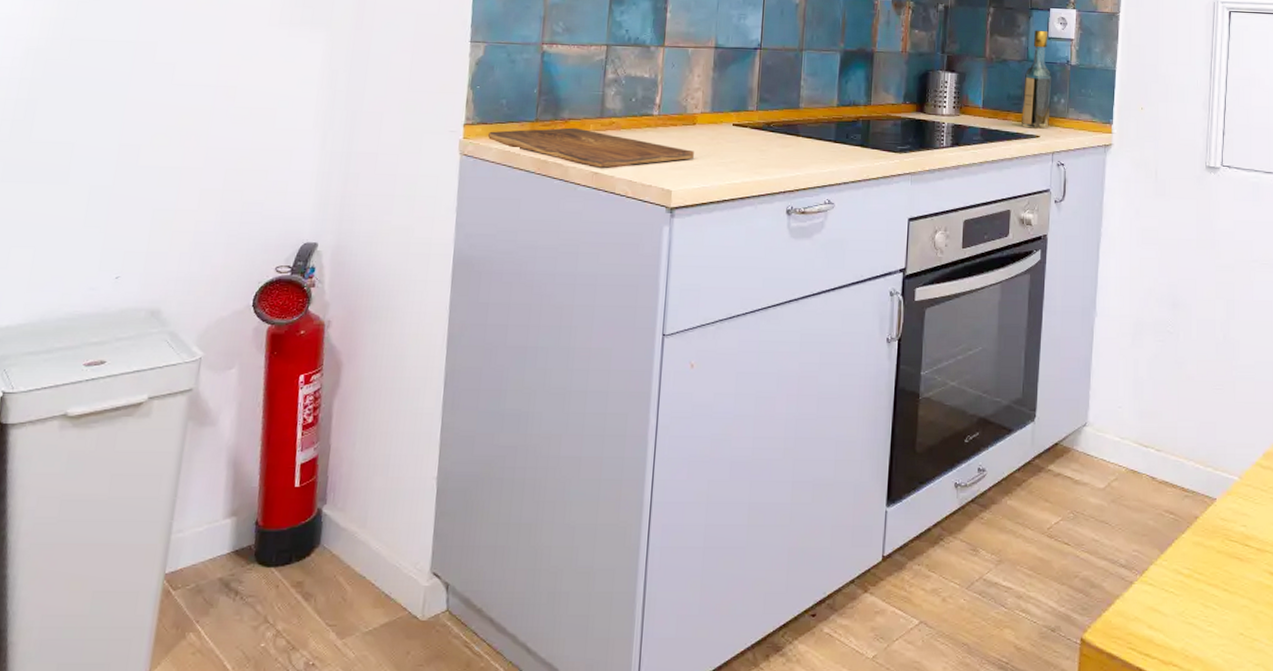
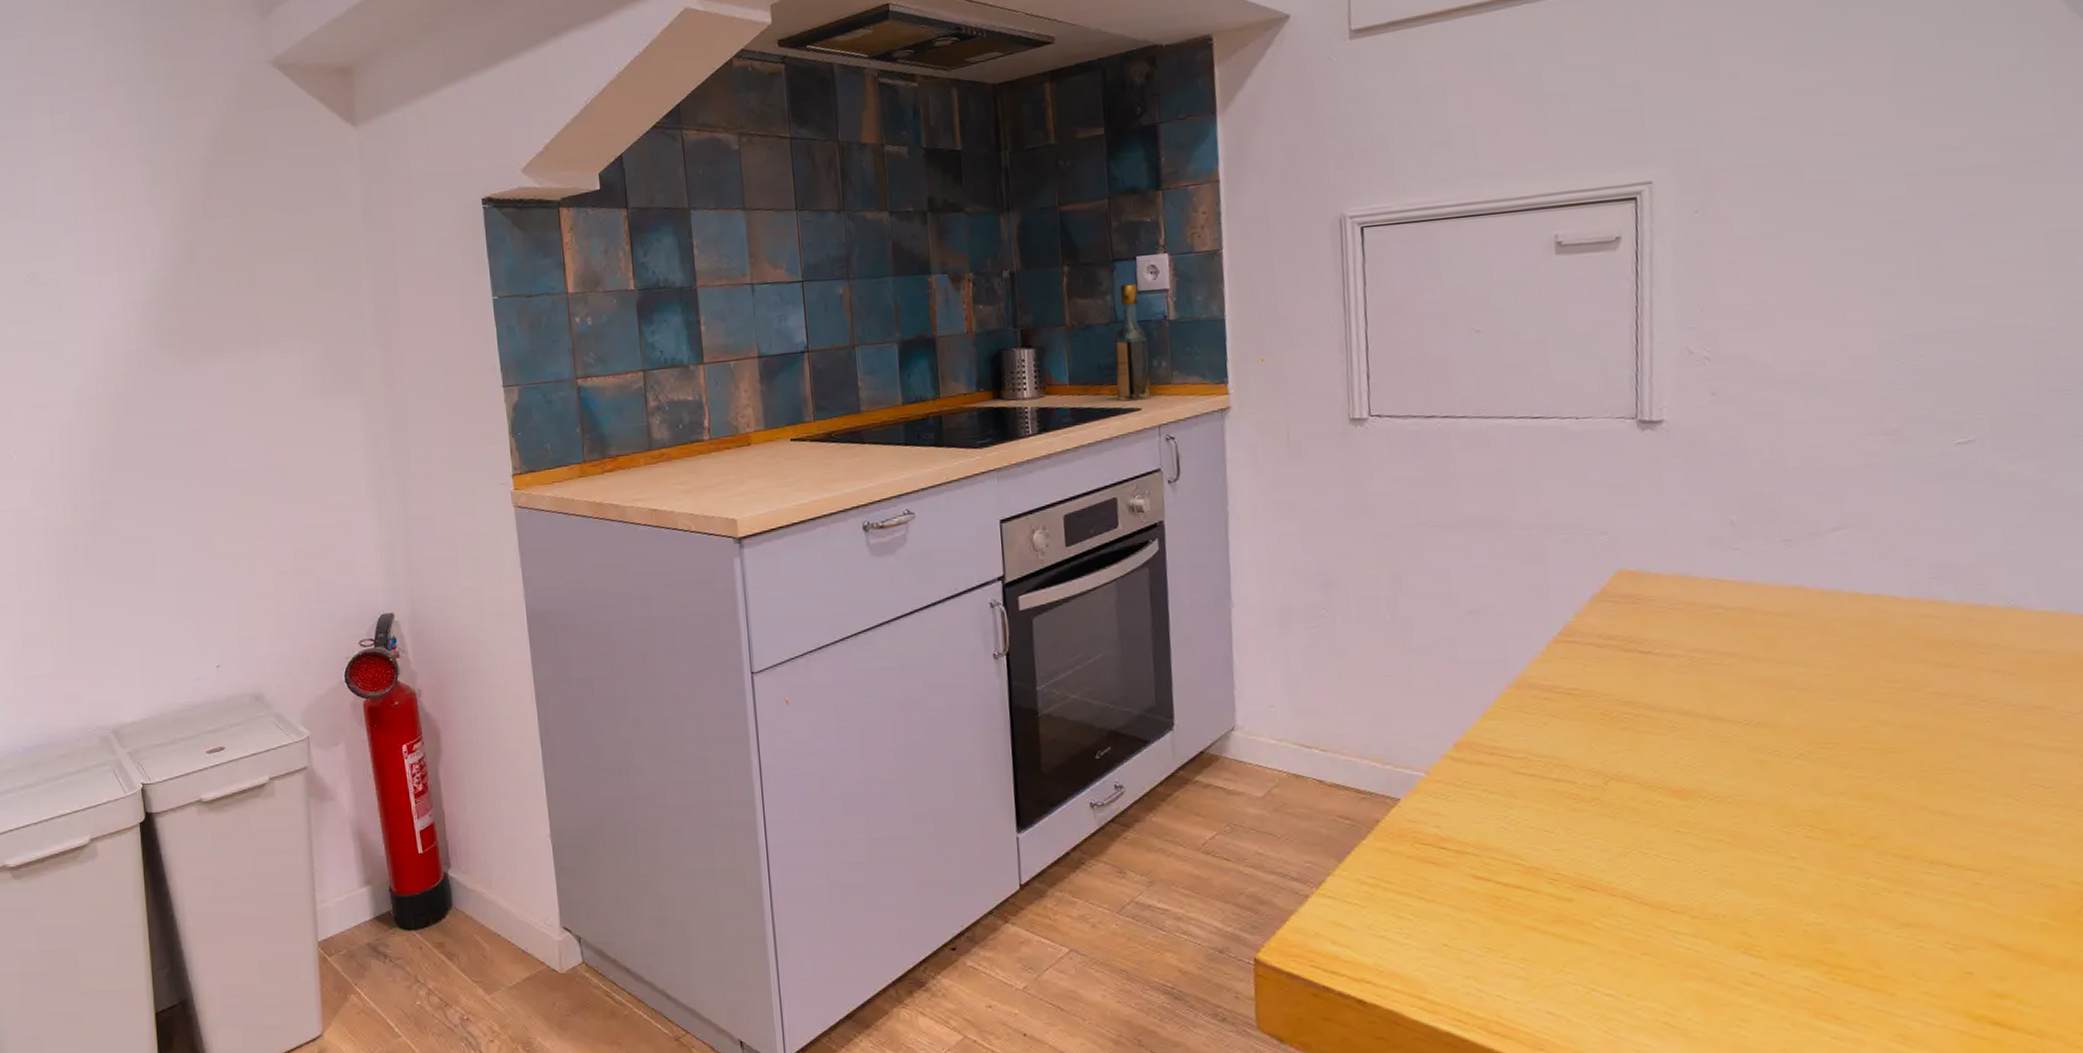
cutting board: present [488,127,694,168] -> none [539,464,754,504]

